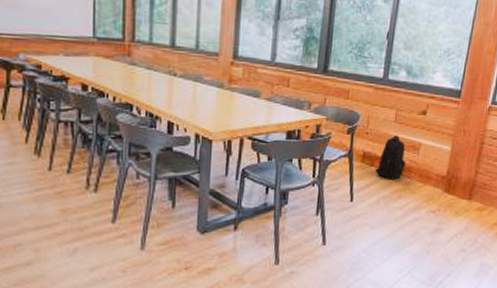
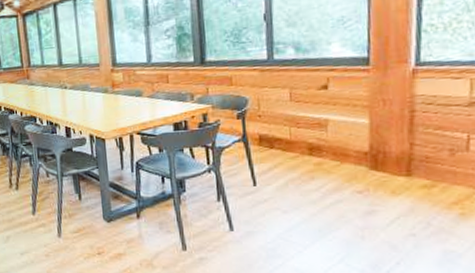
backpack: present [375,135,406,180] -> none [276,114,313,161]

